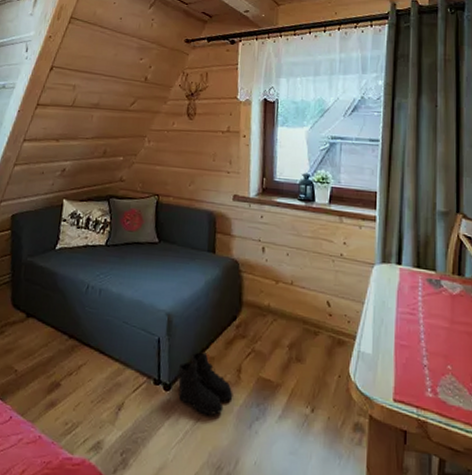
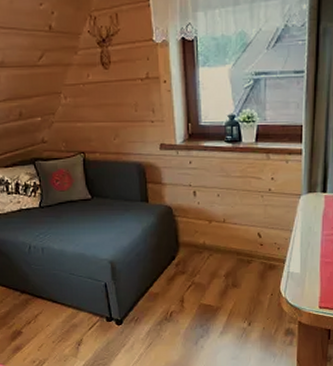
boots: present [177,351,233,416] -> none [127,289,179,340]

